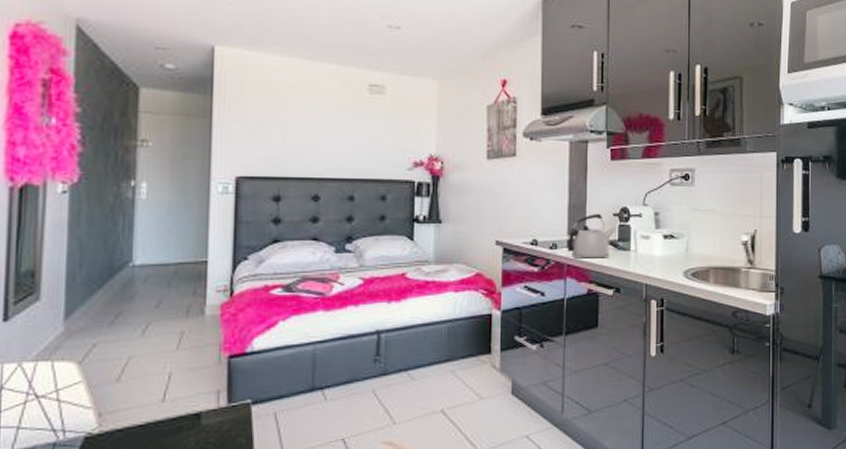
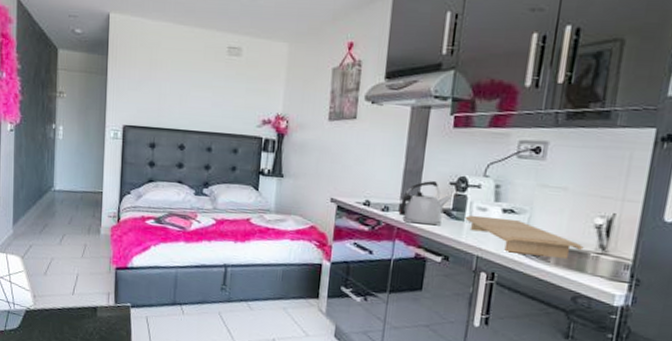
cutting board: none [630,244,736,277] -> present [464,215,584,259]

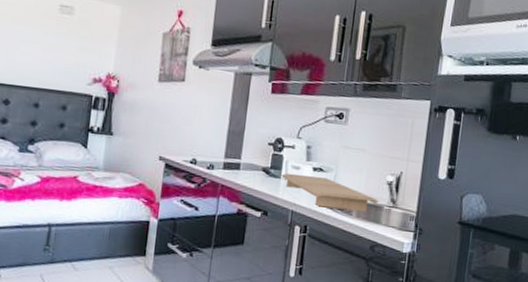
kettle: present [398,180,452,226] -> none [222,141,270,183]

